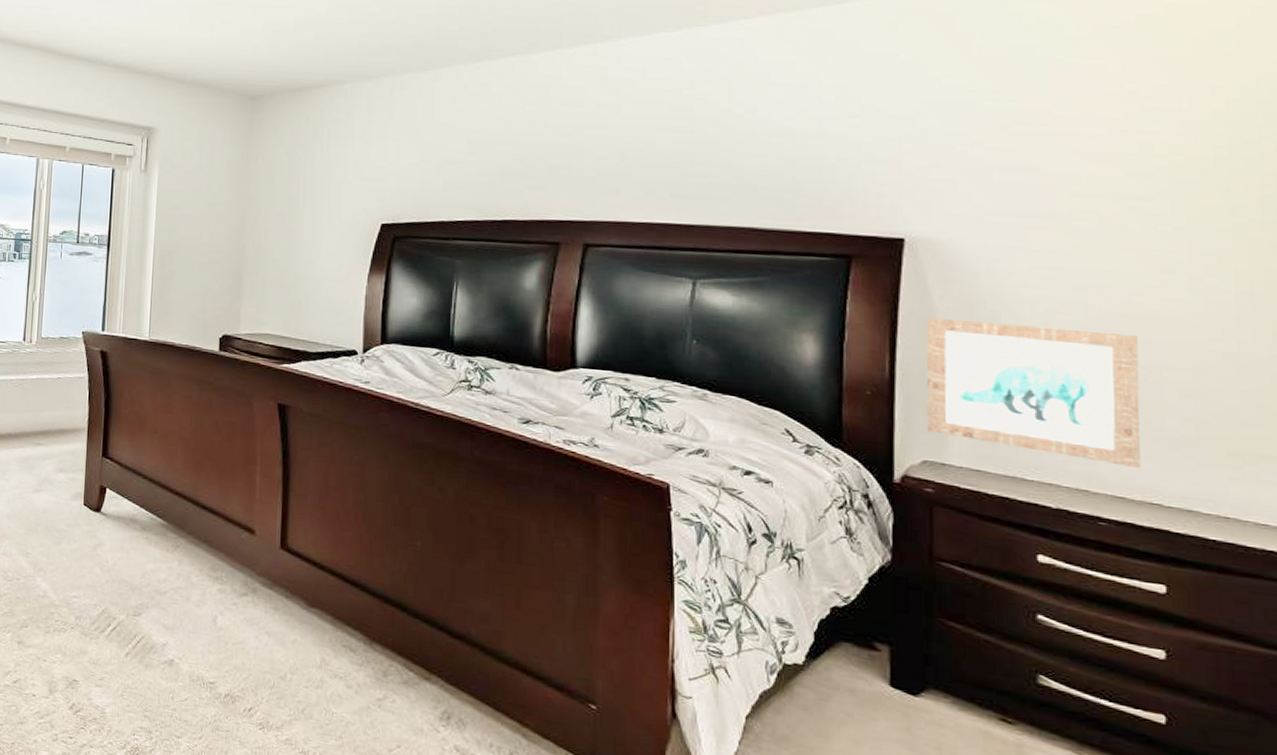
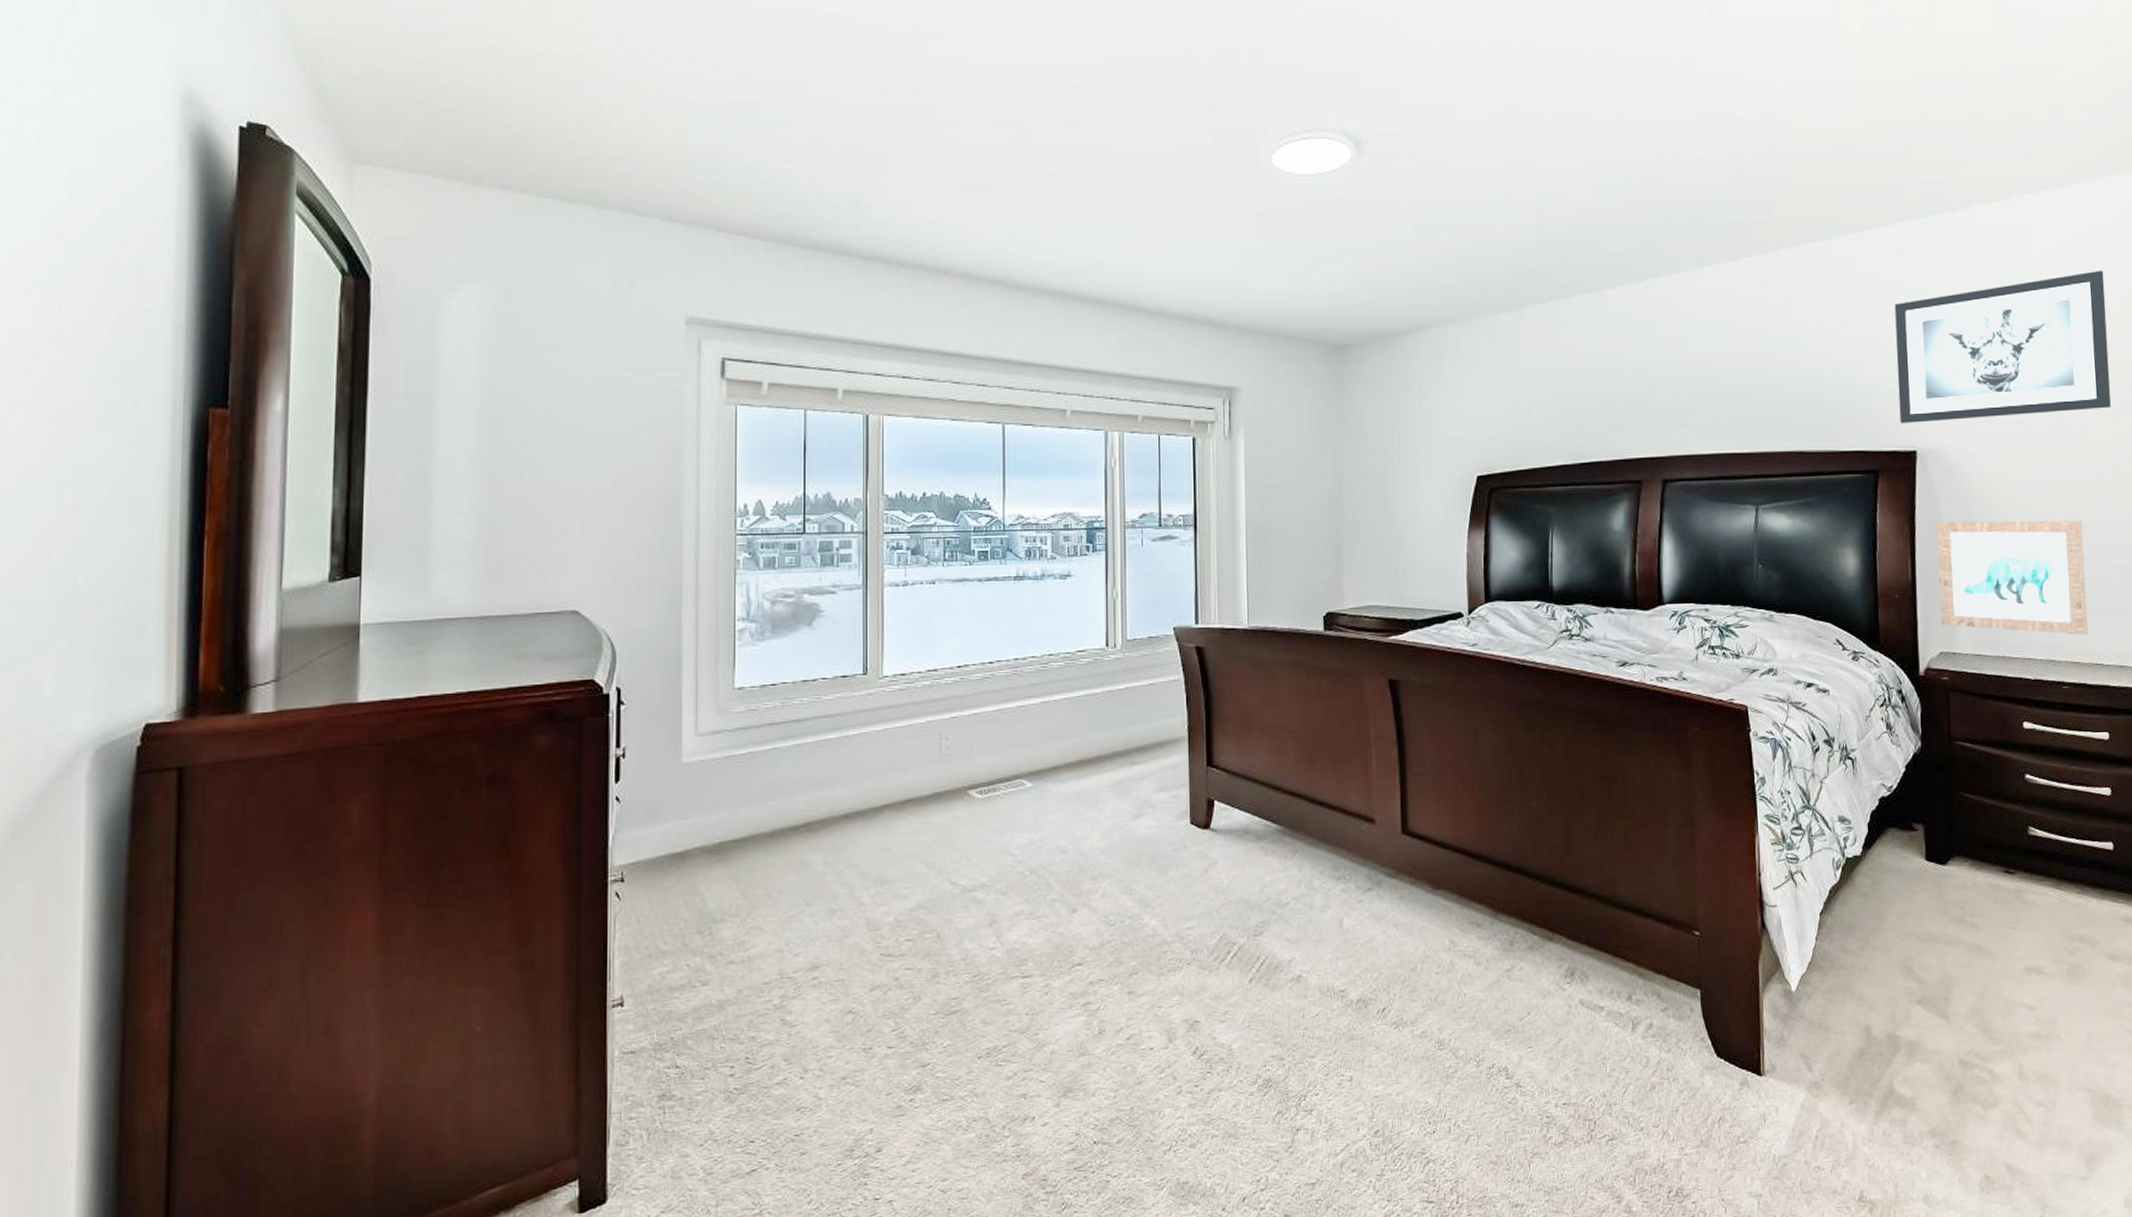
wall art: none [883,51,1191,211] -> present [1894,270,2111,423]

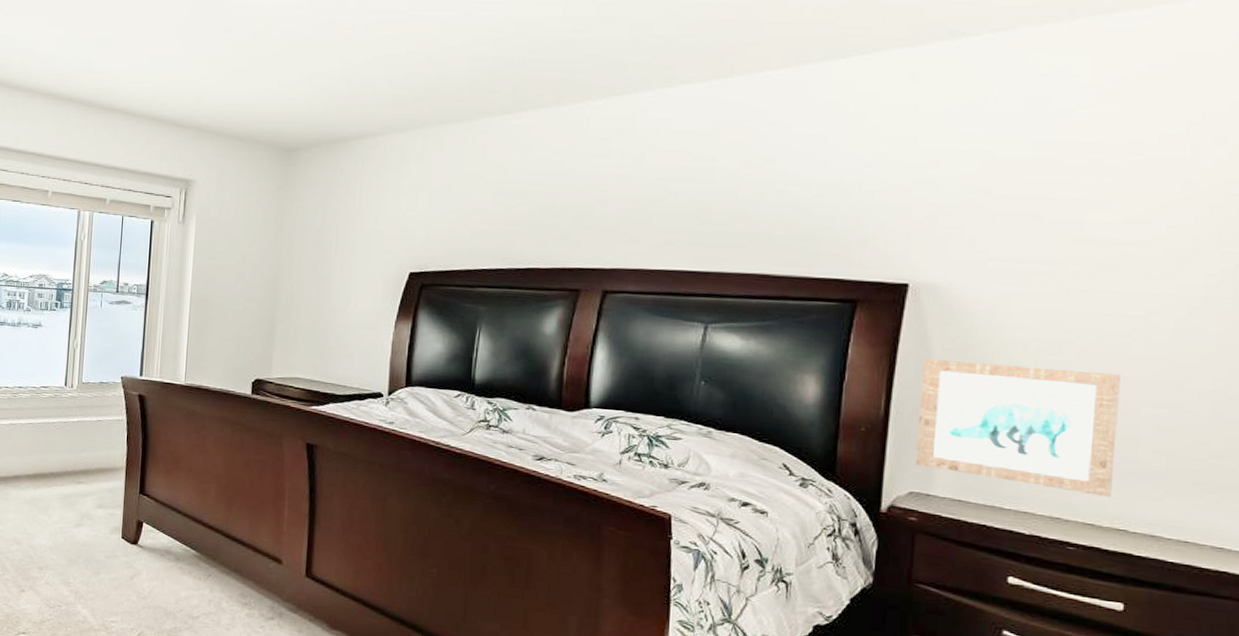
wall art: present [1894,270,2111,423] -> none [892,101,1196,256]

